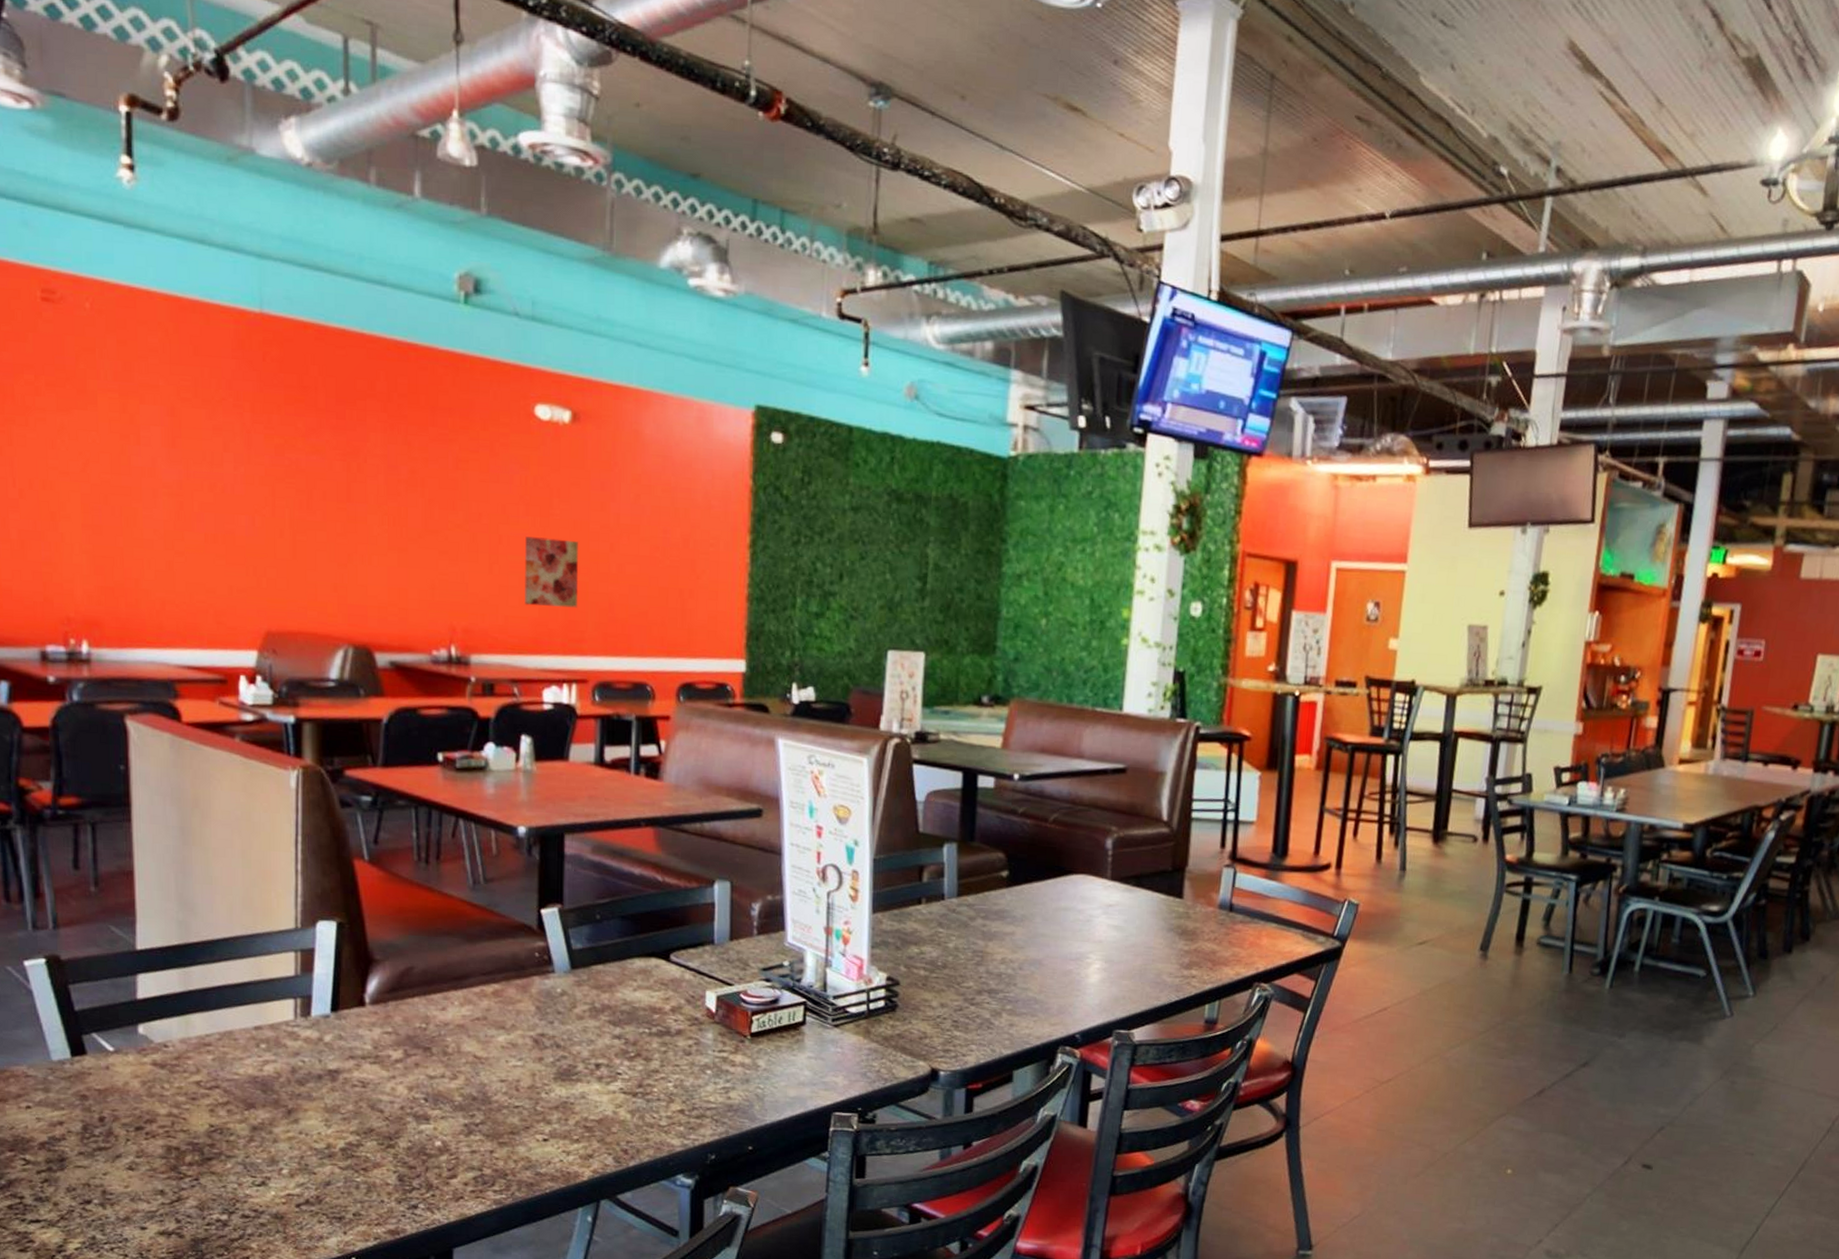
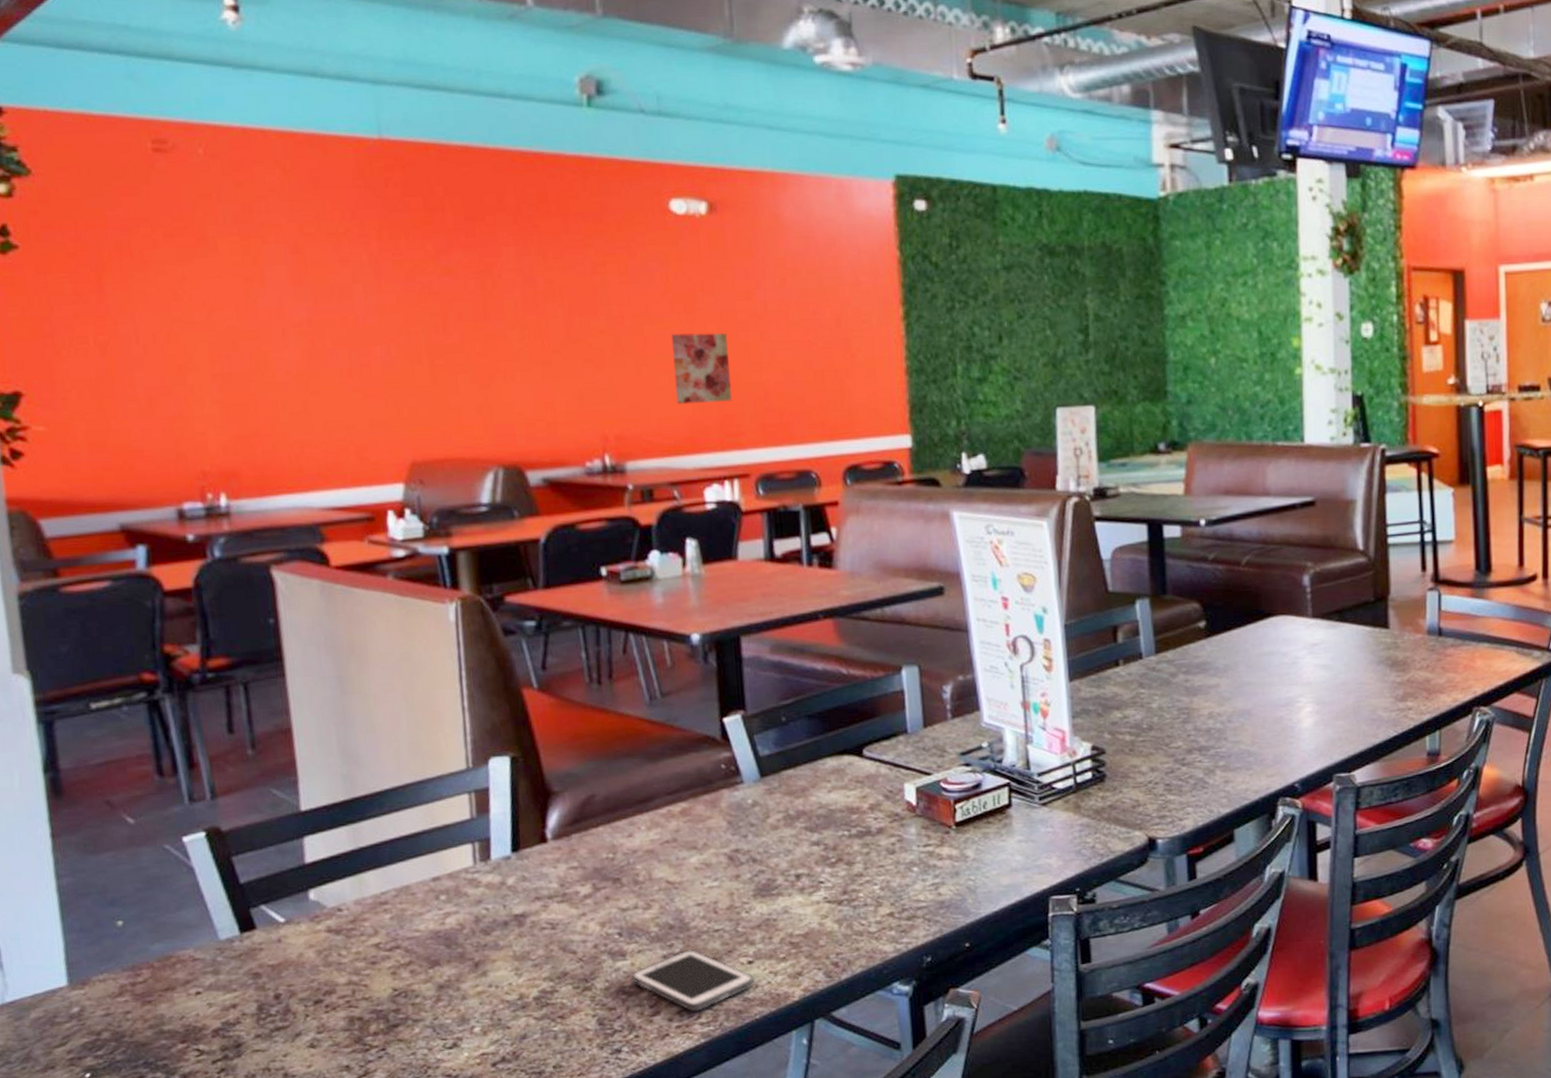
cell phone: none [432,1122,548,1179] -> present [631,950,755,1012]

